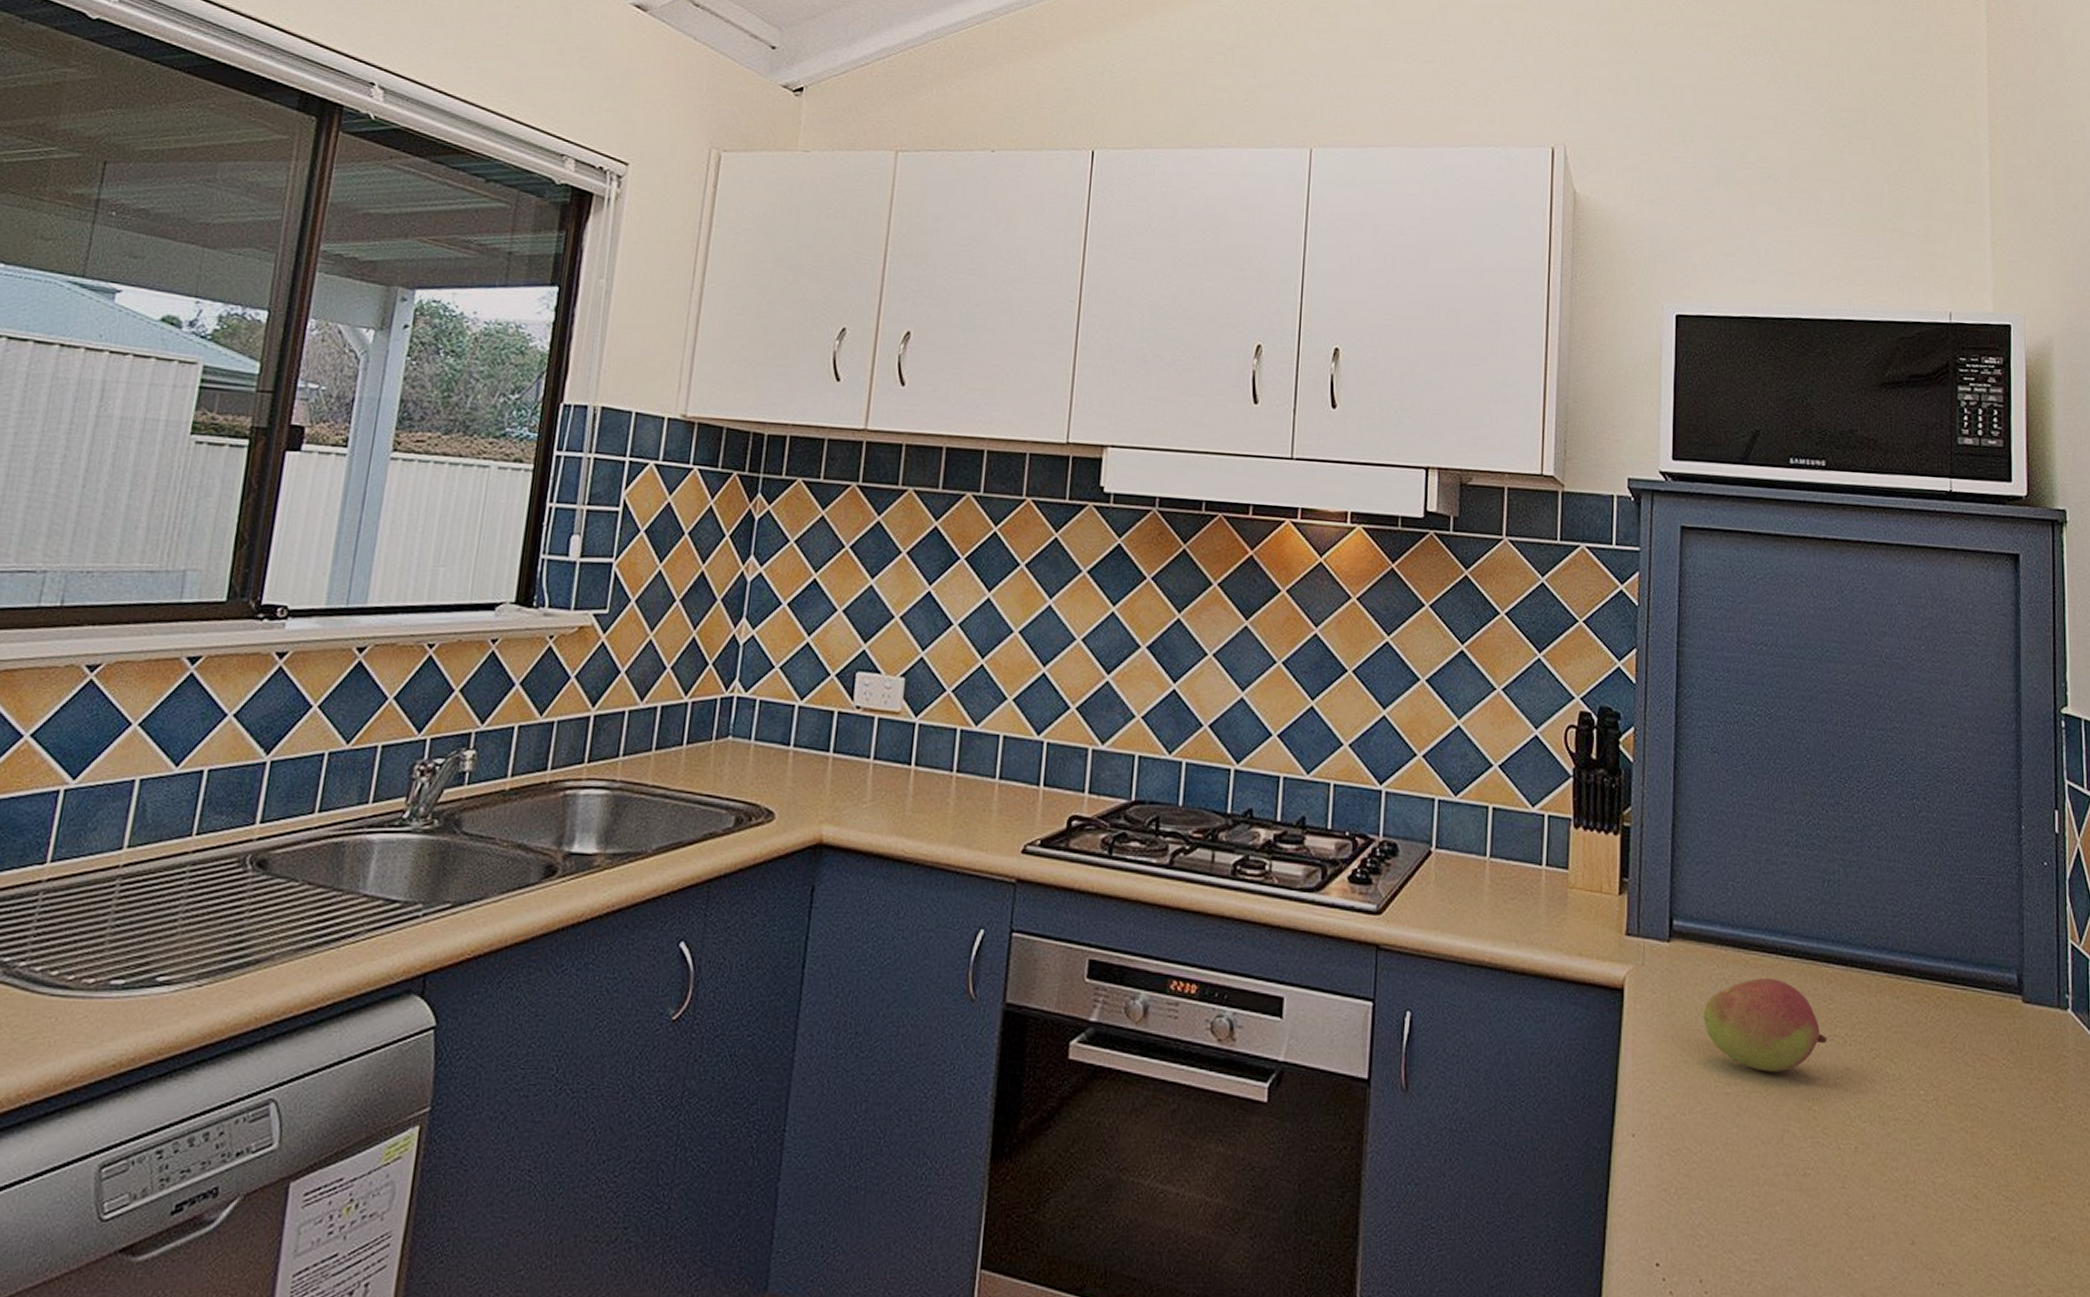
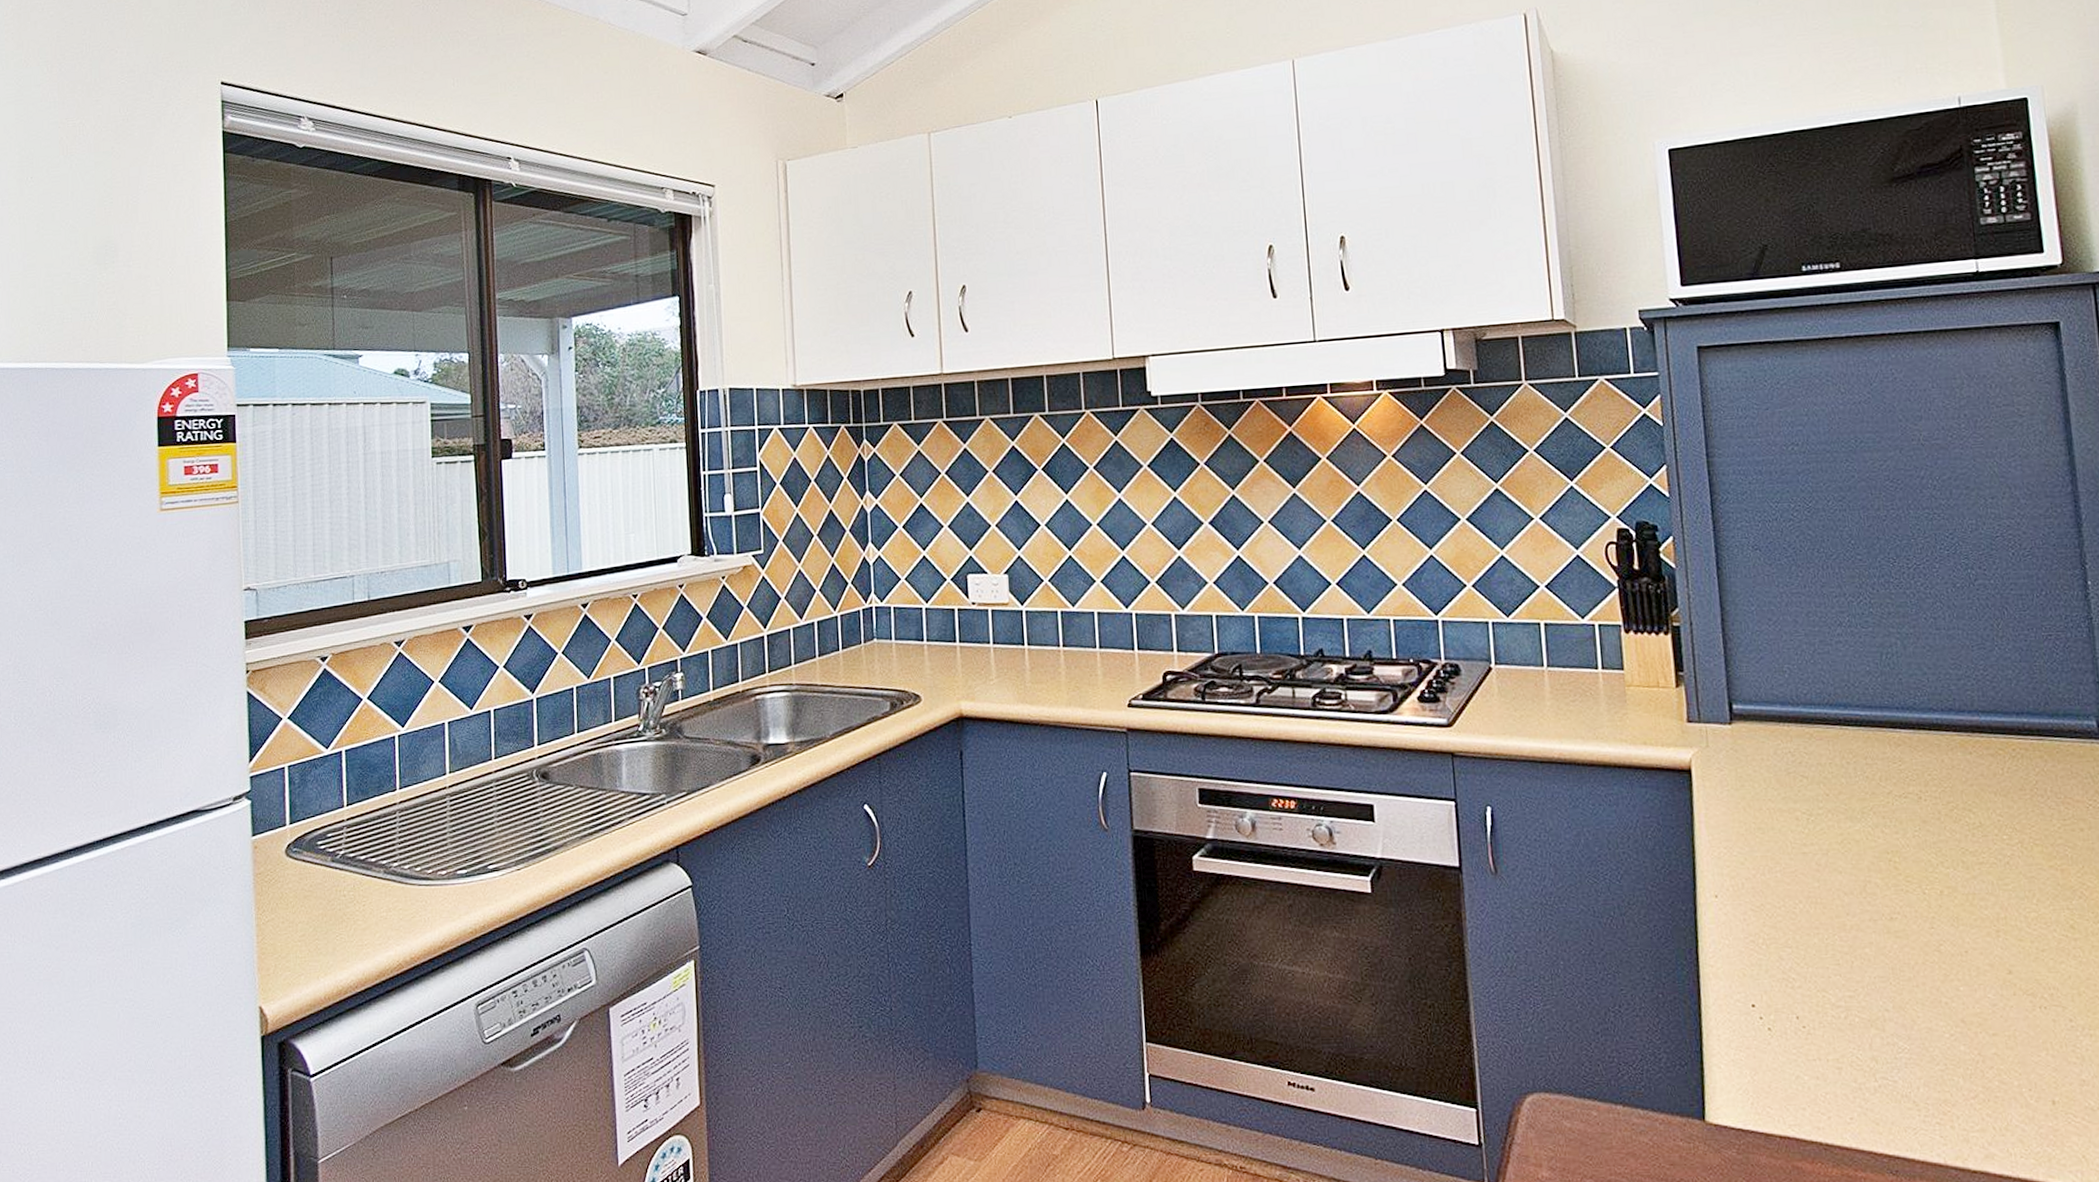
fruit: present [1703,977,1827,1072] -> none [1772,747,1901,831]

